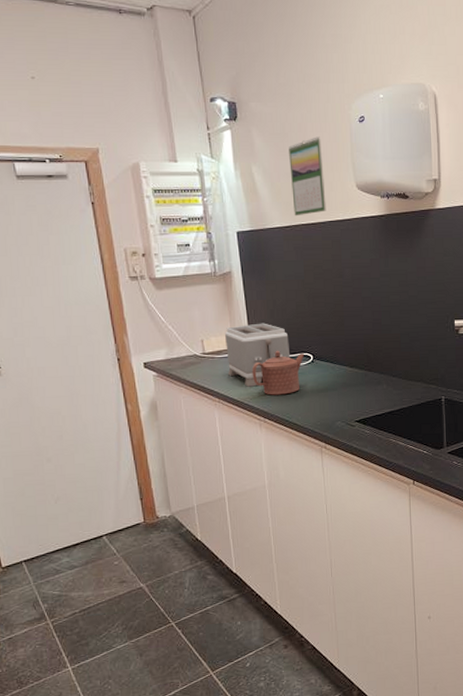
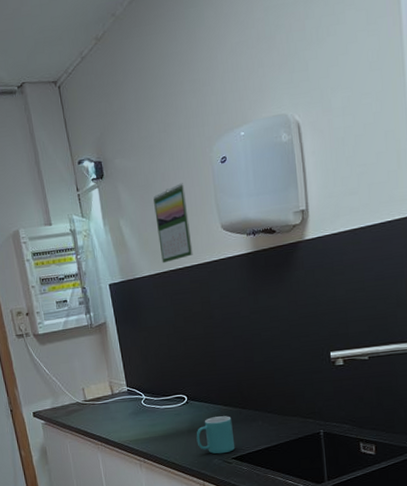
toaster: present [225,323,291,387] -> none [103,368,166,430]
teapot: present [251,350,304,395] -> none [129,393,179,437]
mug: none [320,377,359,417] -> present [196,416,236,454]

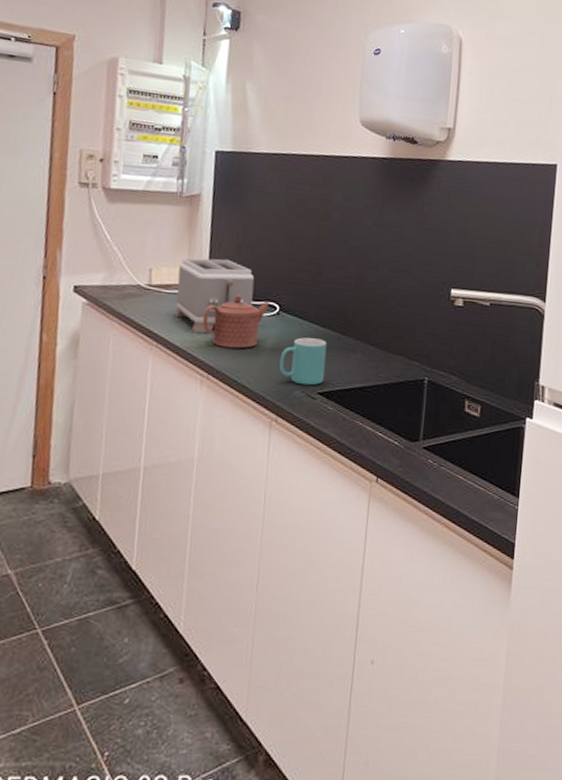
toaster: none [103,368,166,430] -> present [173,258,255,334]
teapot: none [129,393,179,437] -> present [202,293,269,349]
calendar: present [153,183,193,264] -> none [285,62,329,145]

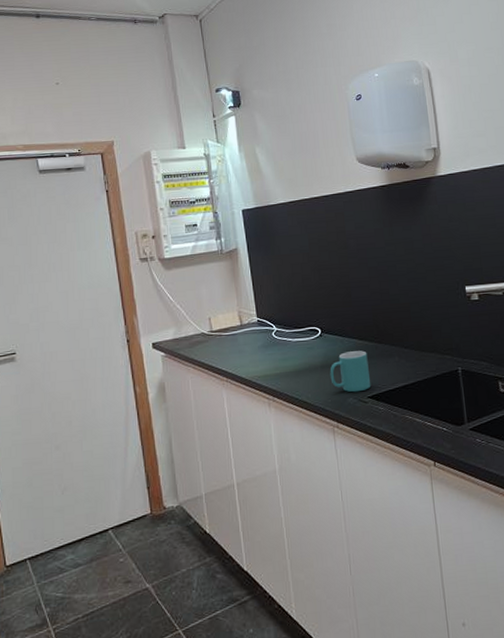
toaster: present [173,258,255,334] -> none [232,298,298,365]
teapot: present [202,293,269,349] -> none [259,325,312,372]

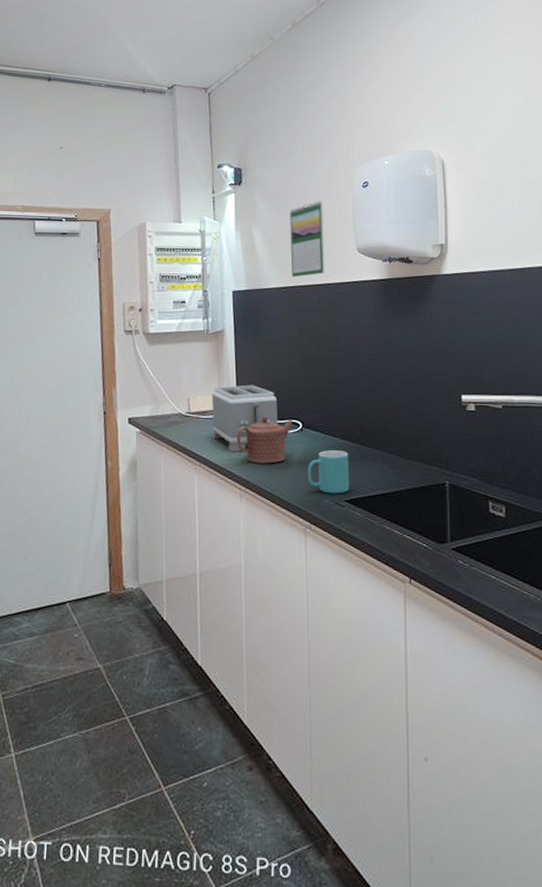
toaster: none [232,298,298,365] -> present [211,384,278,452]
teapot: none [259,325,312,372] -> present [236,414,293,464]
calendar: none [290,116,329,192] -> present [290,201,325,278]

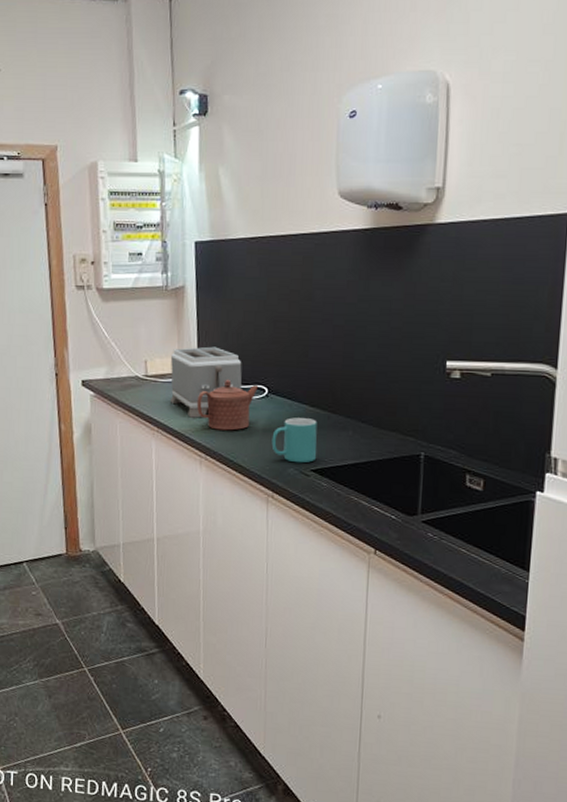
calendar: present [290,201,325,278] -> none [261,134,302,227]

